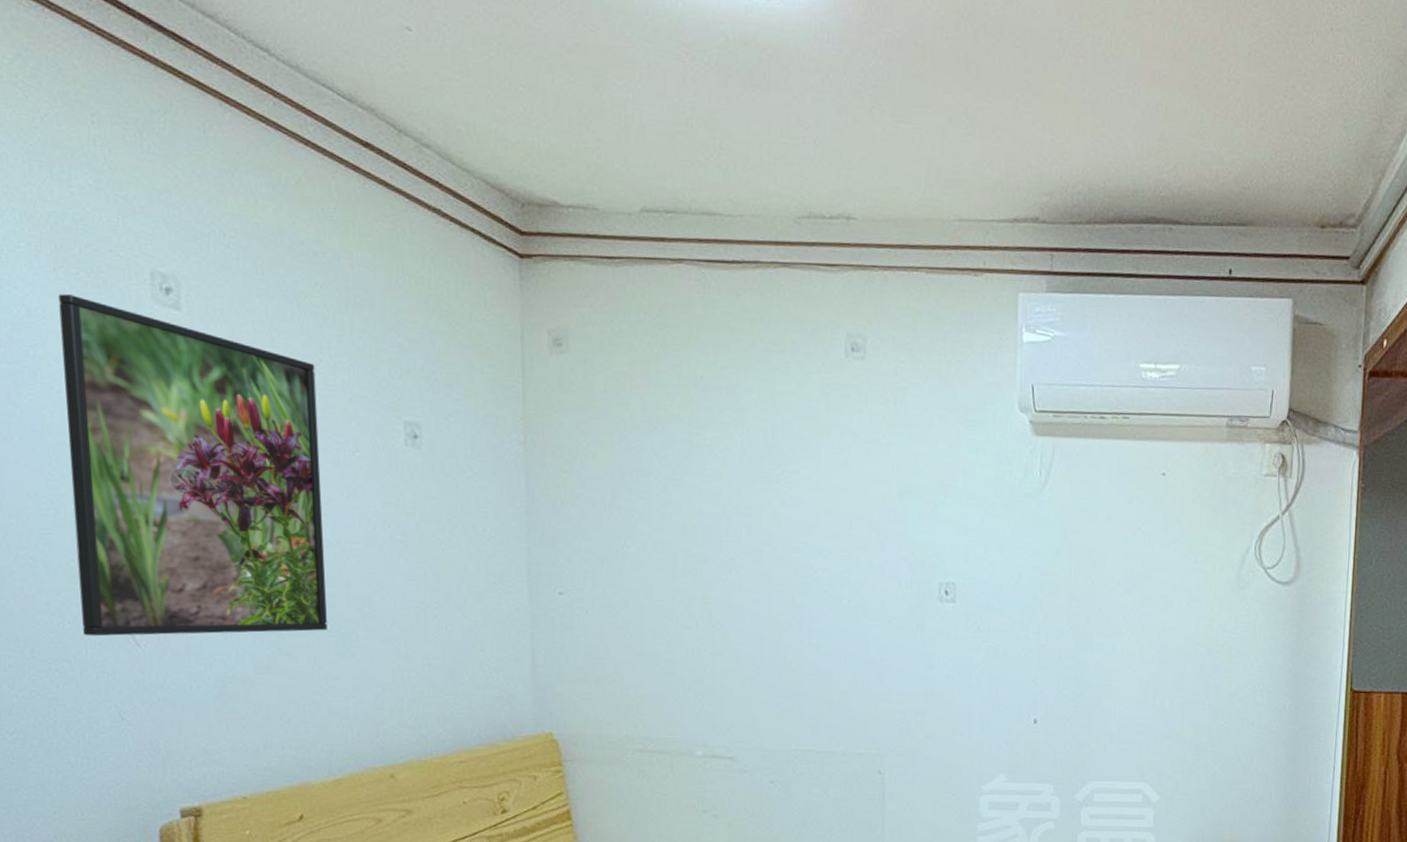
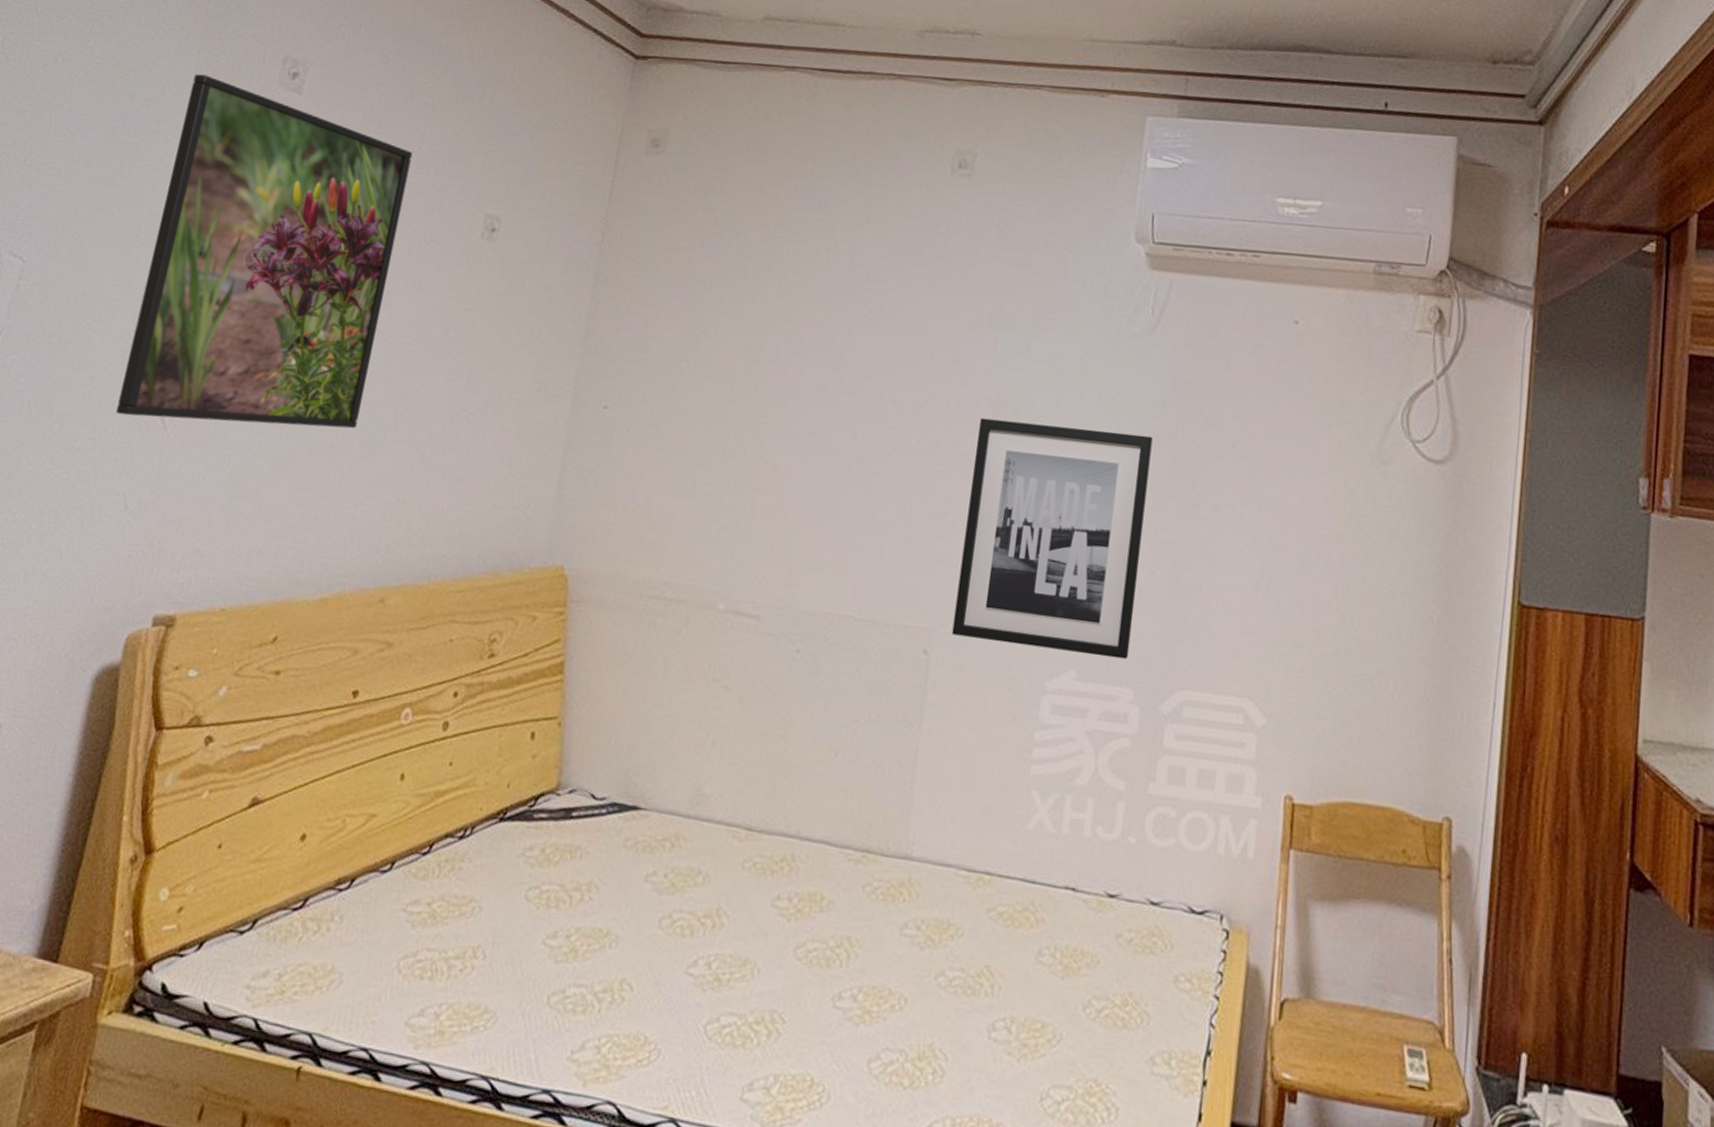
wall art: none [900,576,1050,762] -> present [952,418,1153,660]

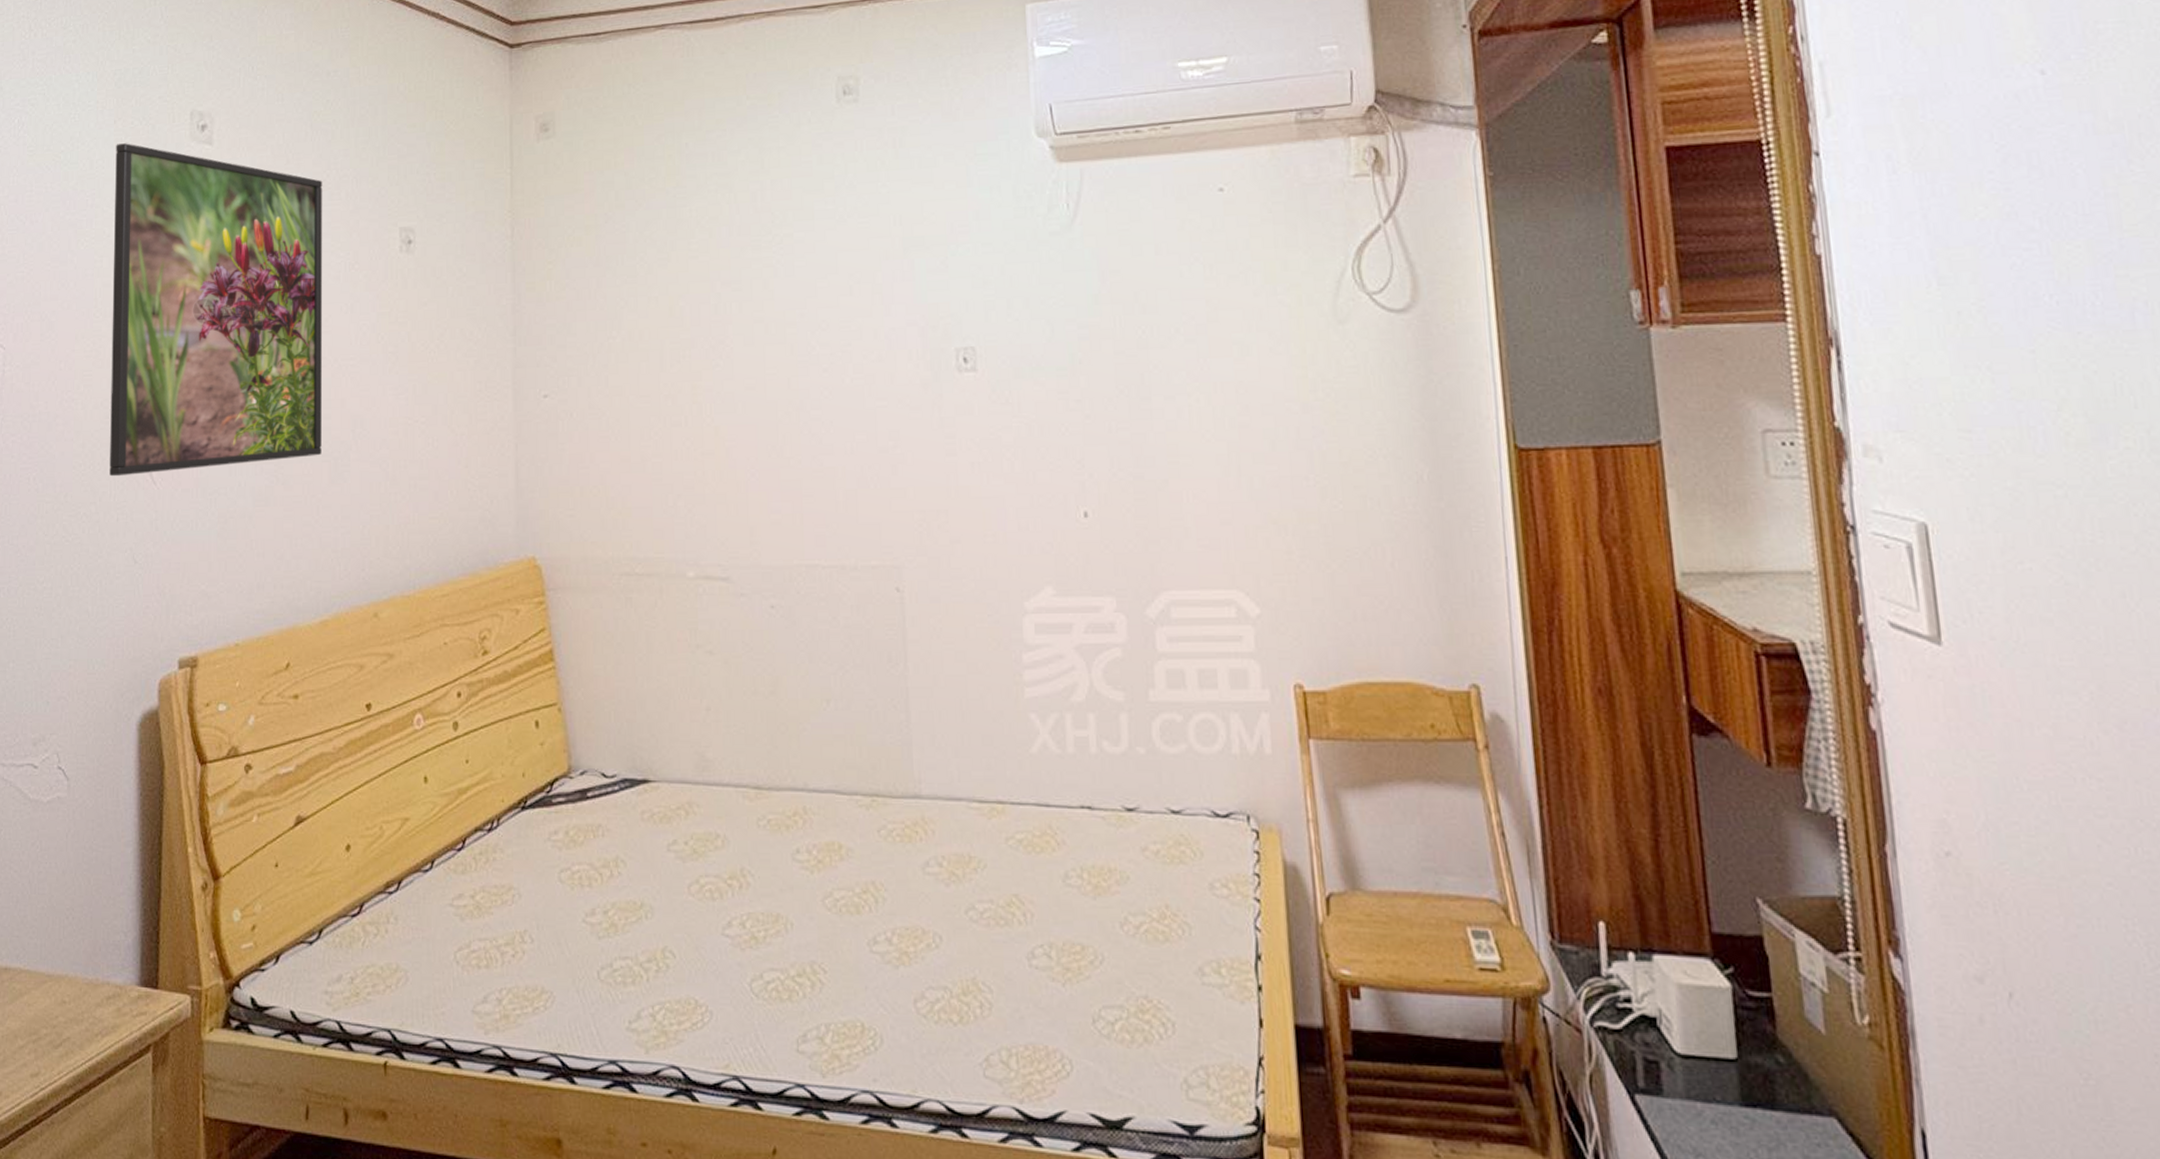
wall art: present [952,418,1153,660] -> none [910,335,1105,569]

